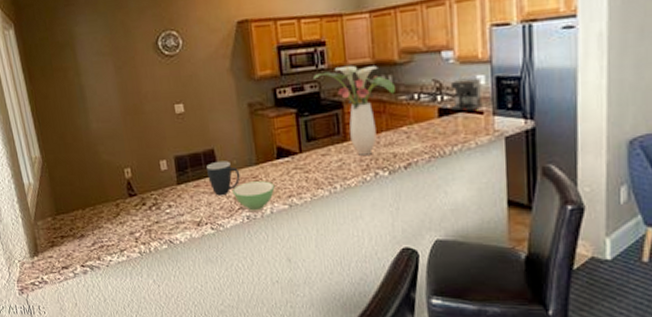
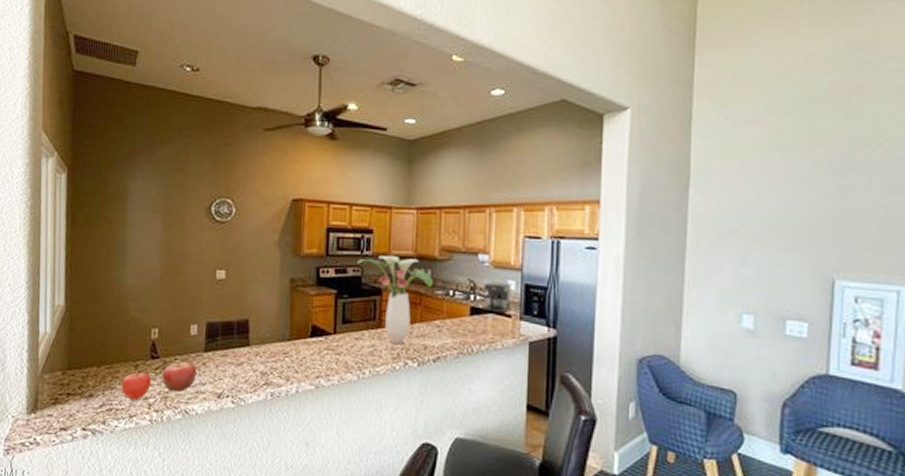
fruit: none [106,209,134,236] -> present [121,371,152,401]
fruit: none [142,194,175,225] -> present [162,359,198,392]
mug: present [206,161,241,196] -> none [237,332,271,369]
bowl: present [232,181,275,212] -> none [260,357,304,390]

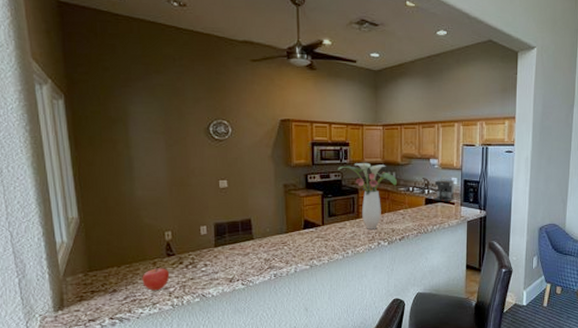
fruit: present [162,359,198,392] -> none [178,254,210,281]

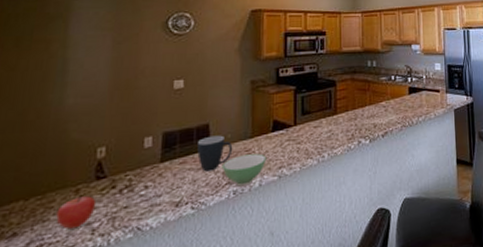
mug: none [243,229,272,257] -> present [197,135,233,172]
bowl: none [263,246,300,271] -> present [221,153,267,187]
flower arrangement: present [337,162,397,229] -> none [312,51,378,127]
coffee maker: present [434,179,454,202] -> none [417,65,438,90]

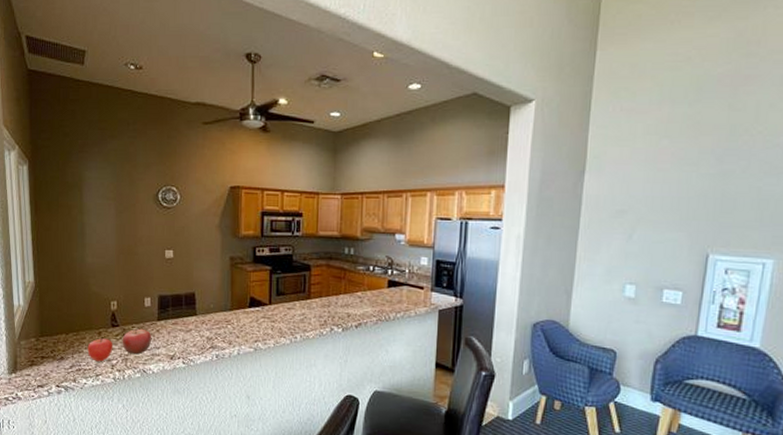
fruit: none [109,174,152,211] -> present [122,327,152,355]
mug: present [197,135,233,172] -> none [186,304,215,335]
bowl: present [221,153,267,187] -> none [206,325,244,352]

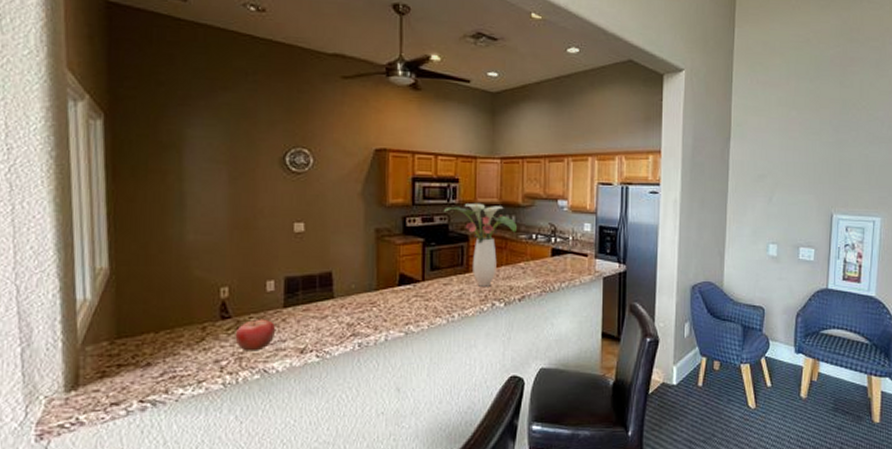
fruit: present [87,337,113,362] -> none [186,333,223,365]
flower arrangement: none [288,235,355,313] -> present [443,202,517,287]

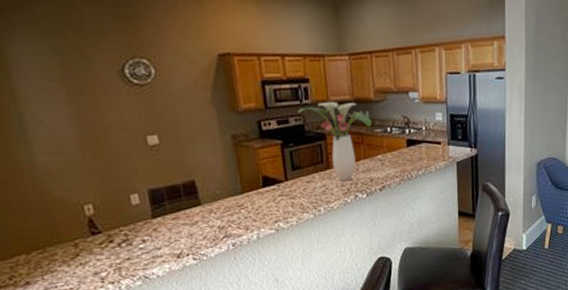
fruit: present [235,317,276,351] -> none [108,229,150,262]

